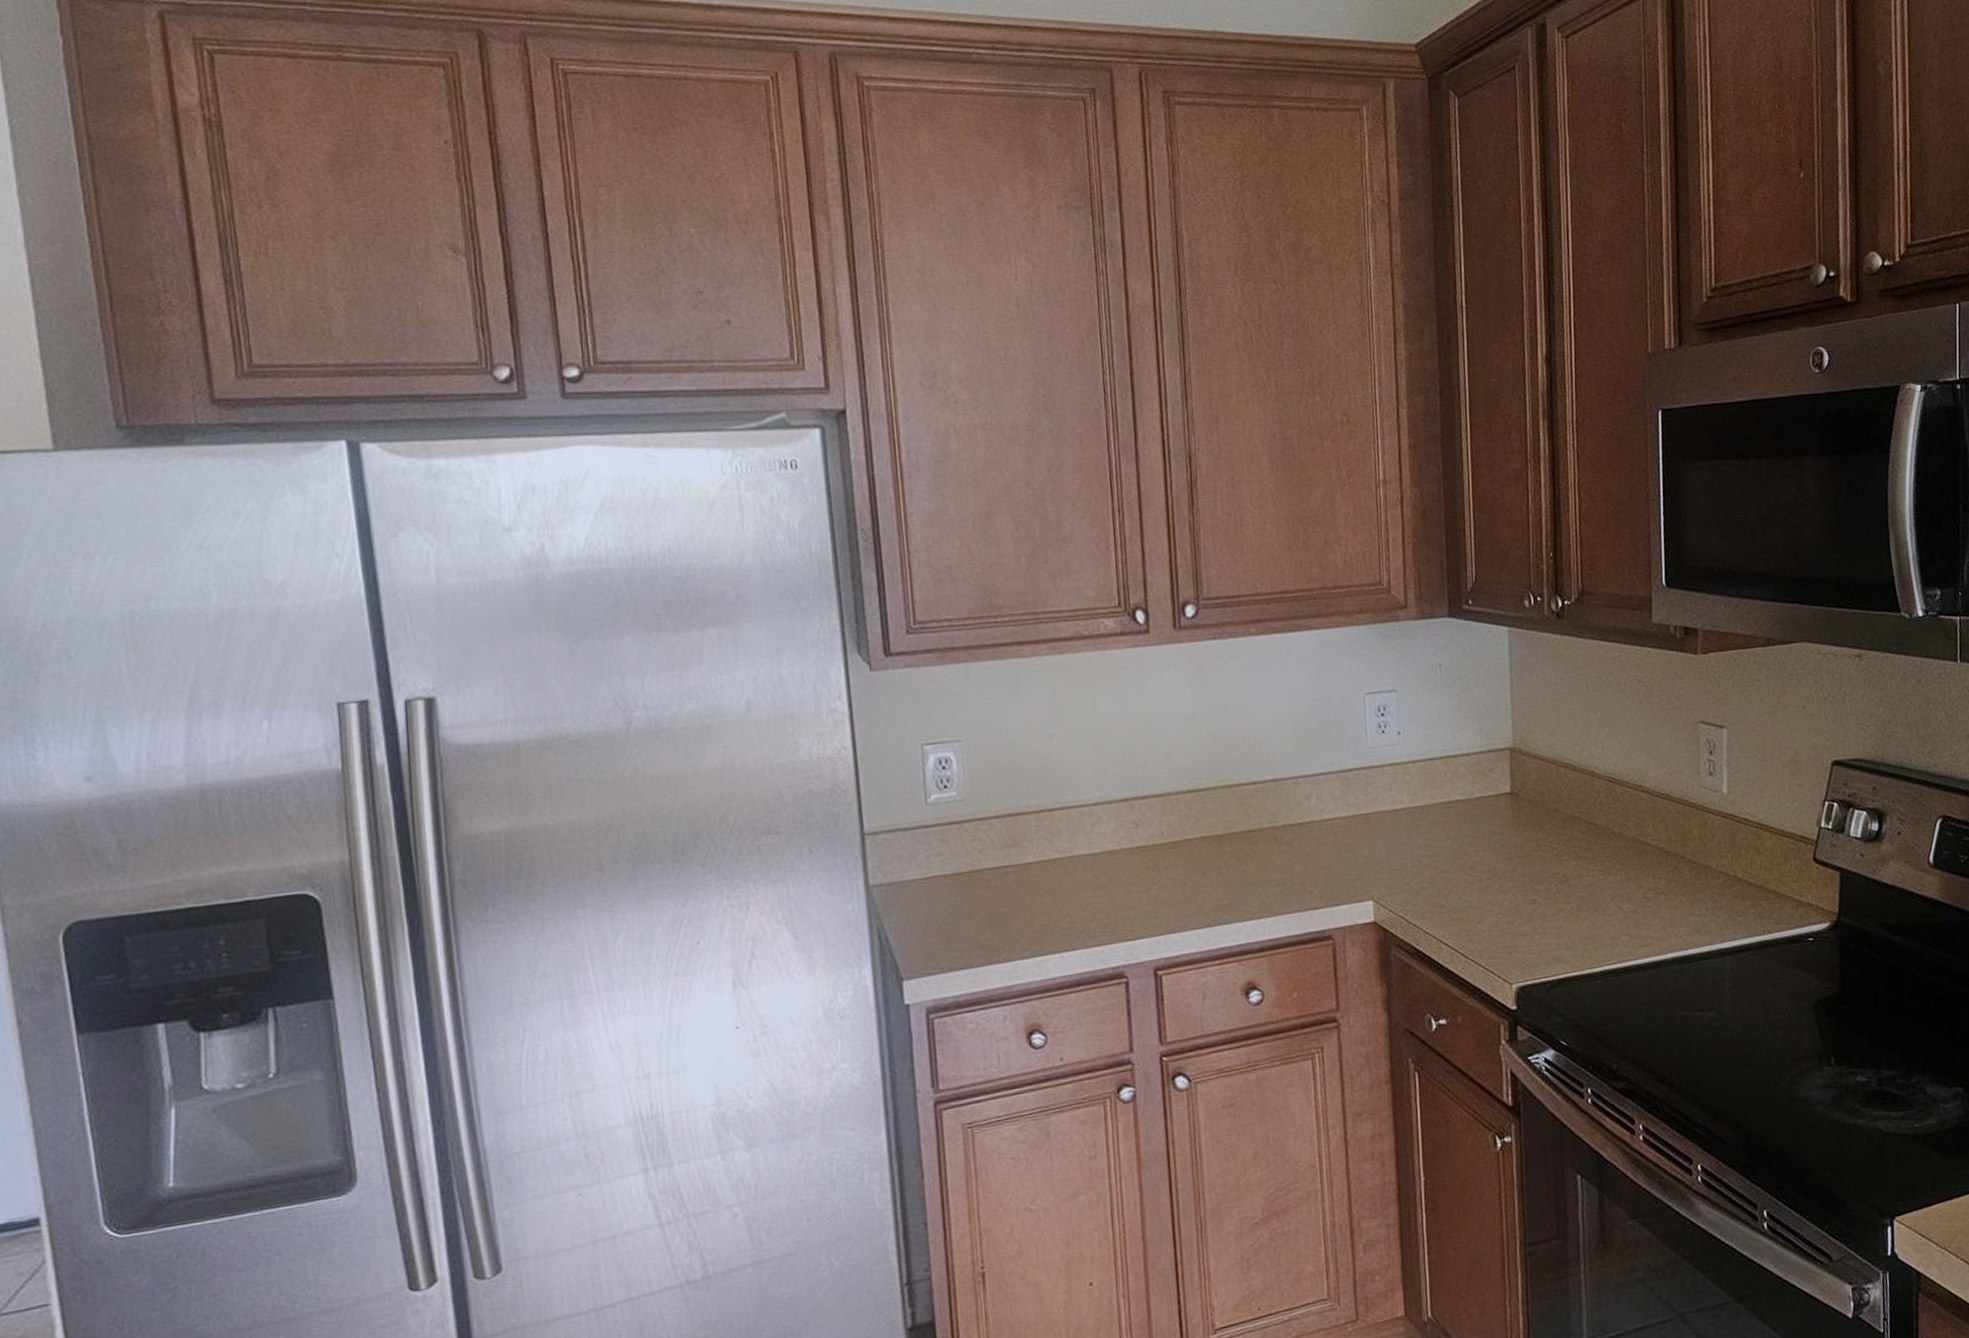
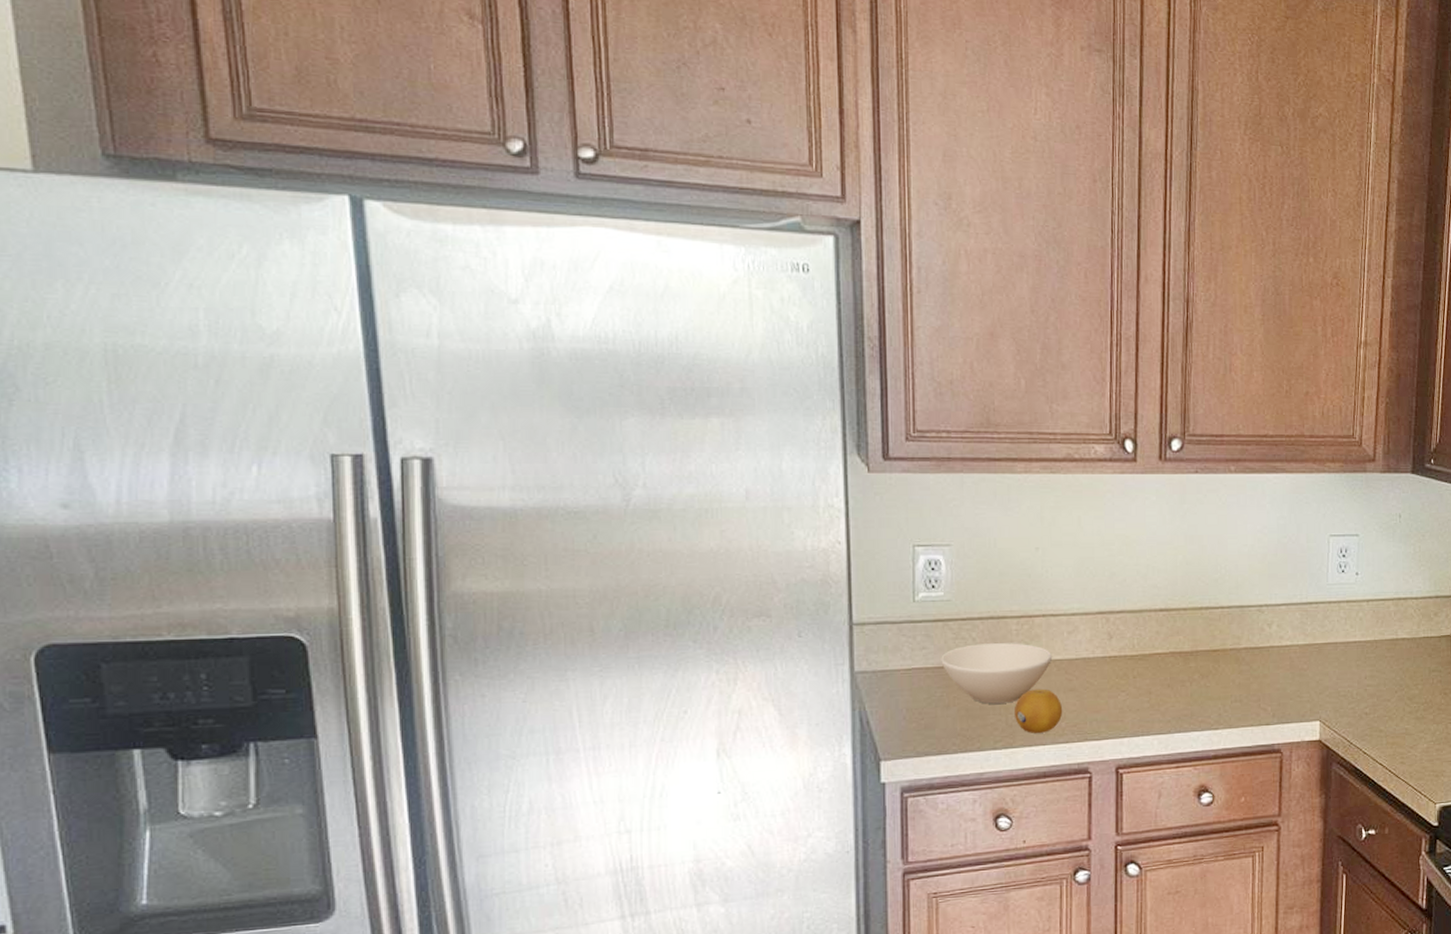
bowl: none [958,840,1077,910] -> present [941,642,1053,704]
fruit: none [1040,888,1092,938] -> present [1015,689,1063,733]

